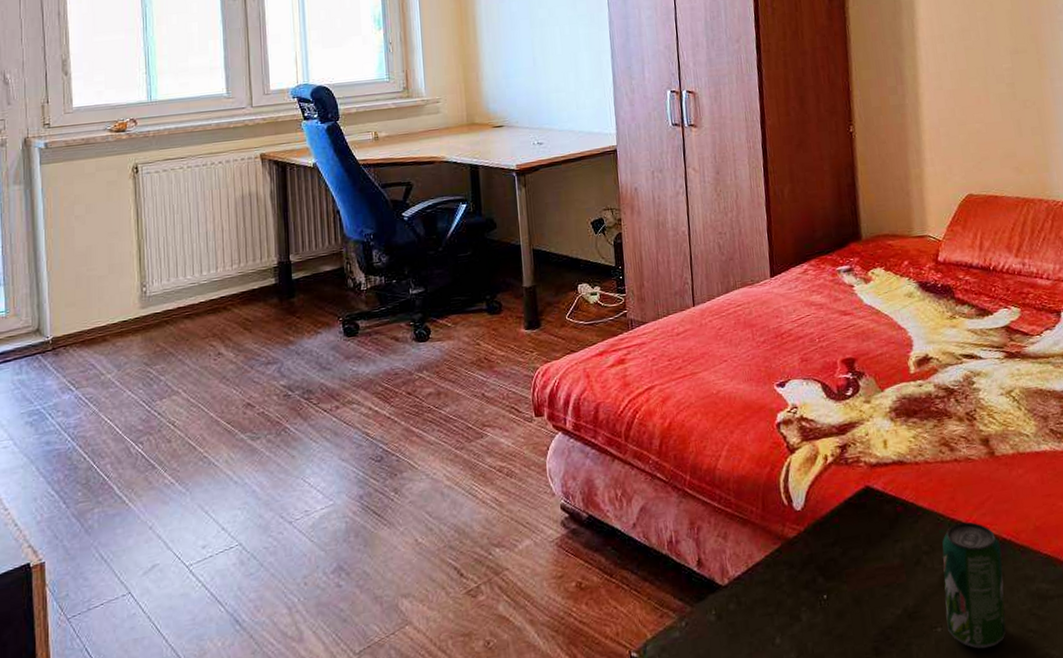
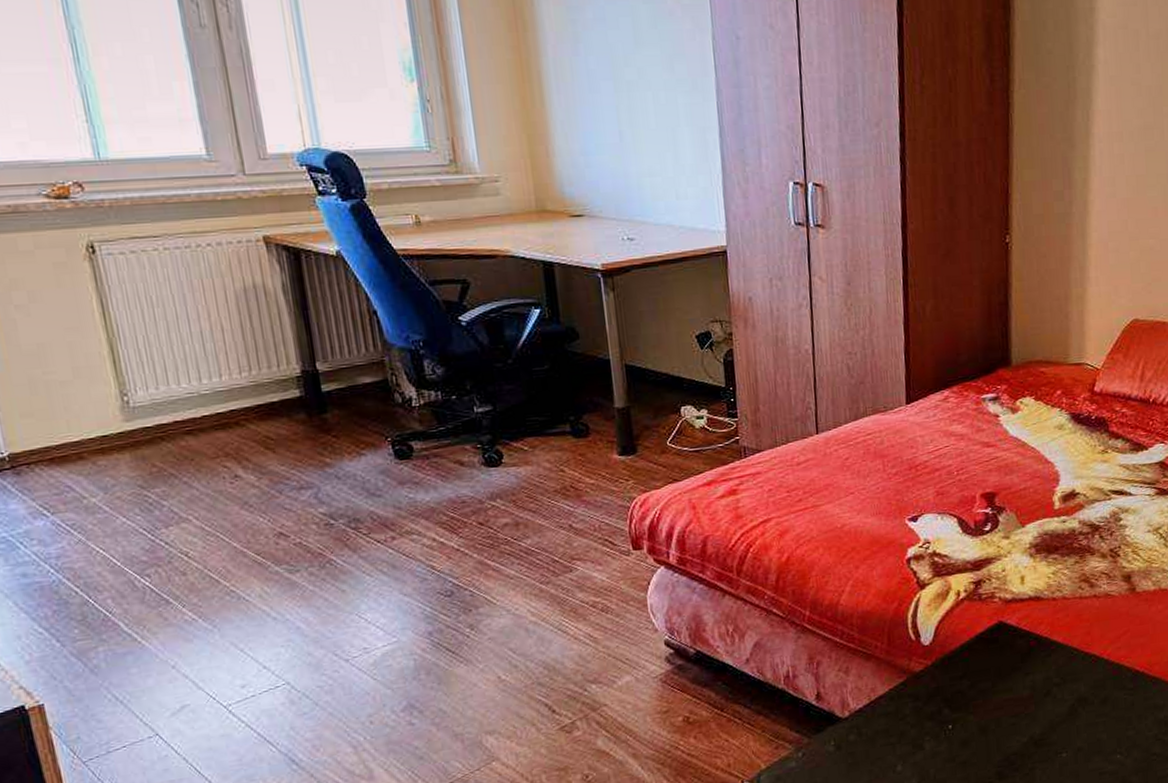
beverage can: present [942,521,1007,649] -> none [1072,655,1133,772]

